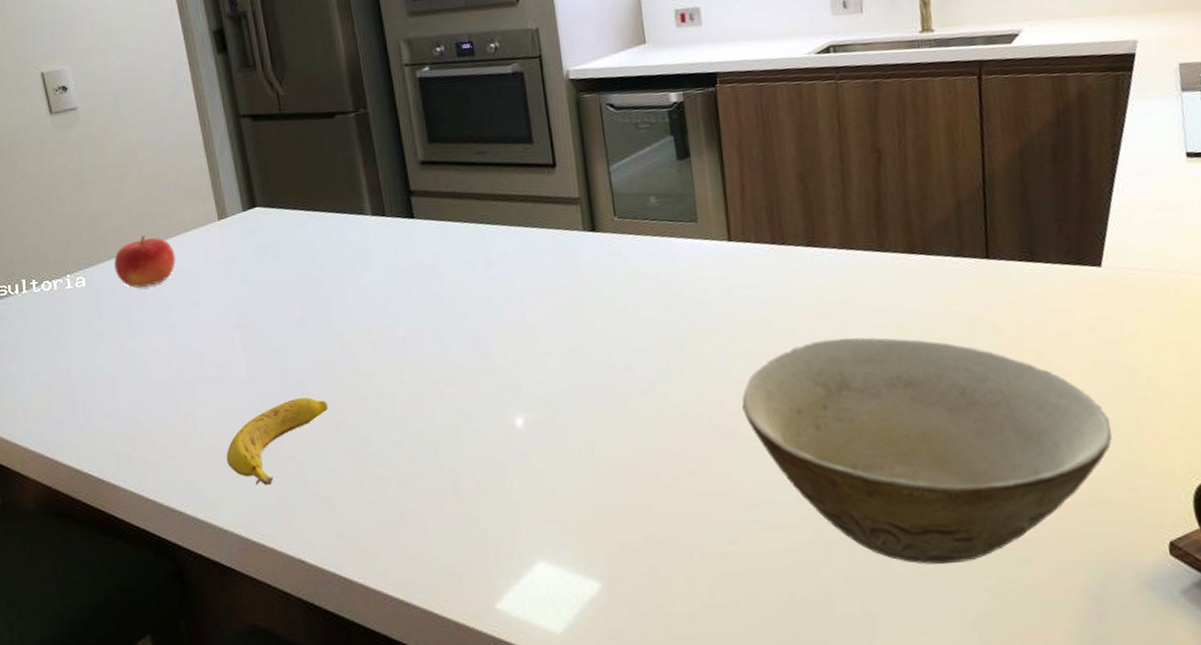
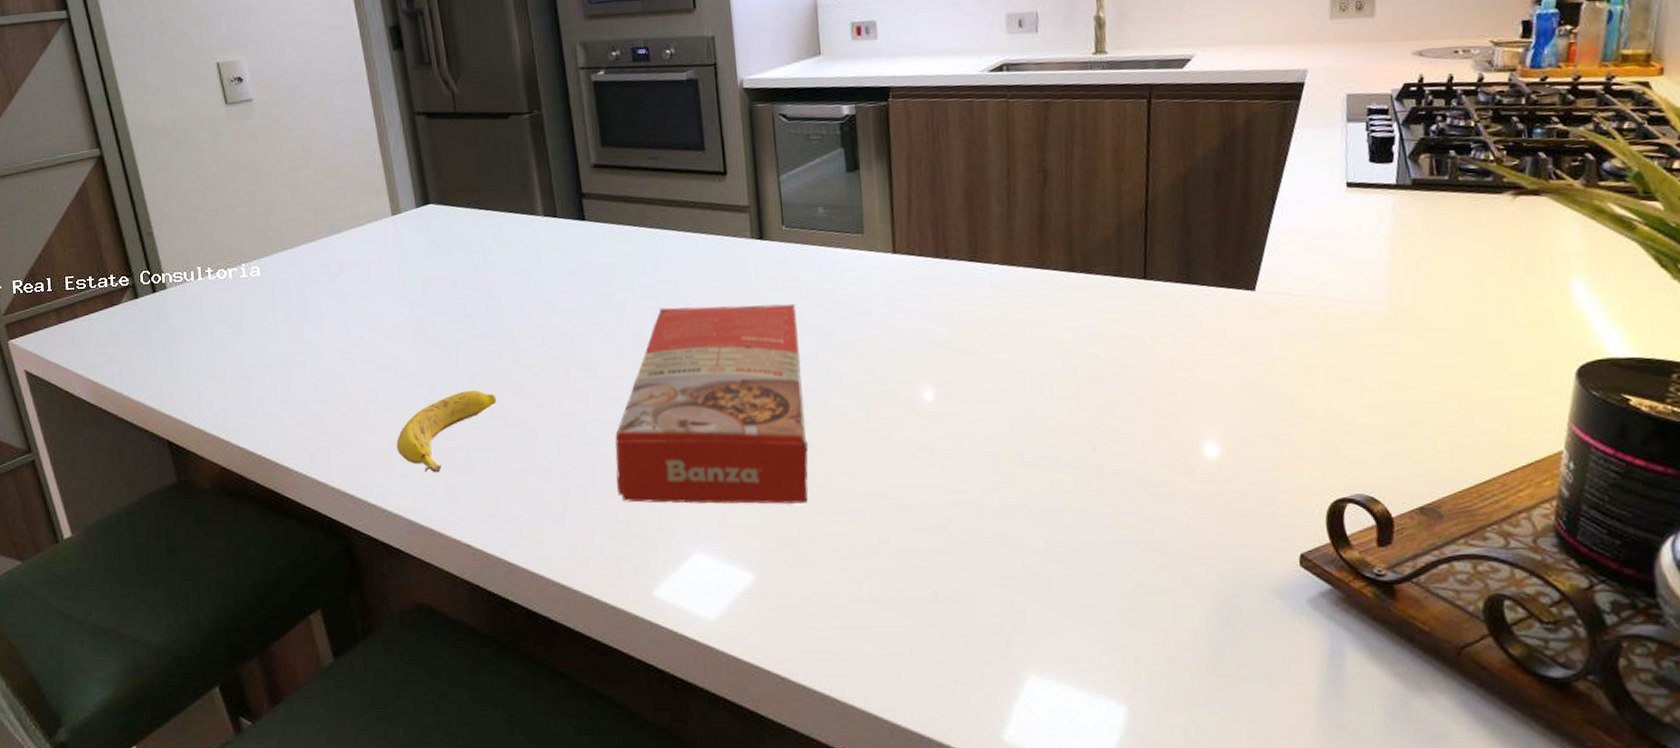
fruit: present [114,235,176,288] -> none [288,228,349,279]
macaroni box: none [451,296,654,510] -> present [615,303,809,505]
bowl: present [742,337,1112,565] -> none [898,351,1254,568]

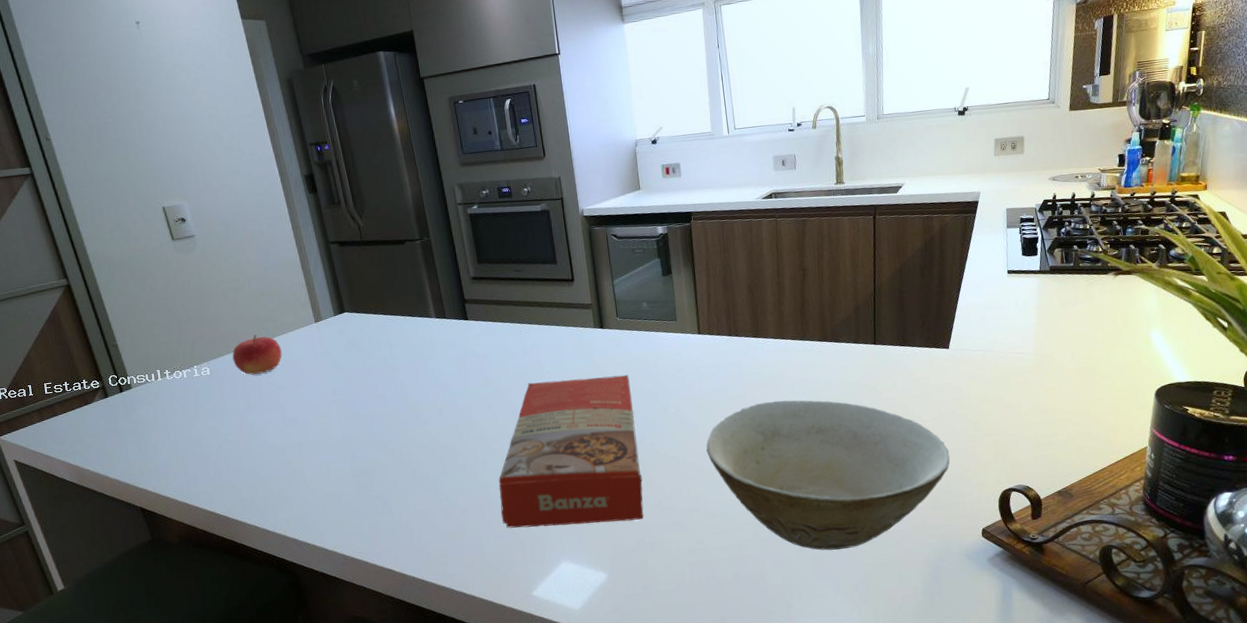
fruit: none [288,228,349,279] -> present [232,335,282,375]
banana: present [396,390,497,473] -> none [328,453,406,518]
bowl: none [898,351,1254,568] -> present [706,400,950,551]

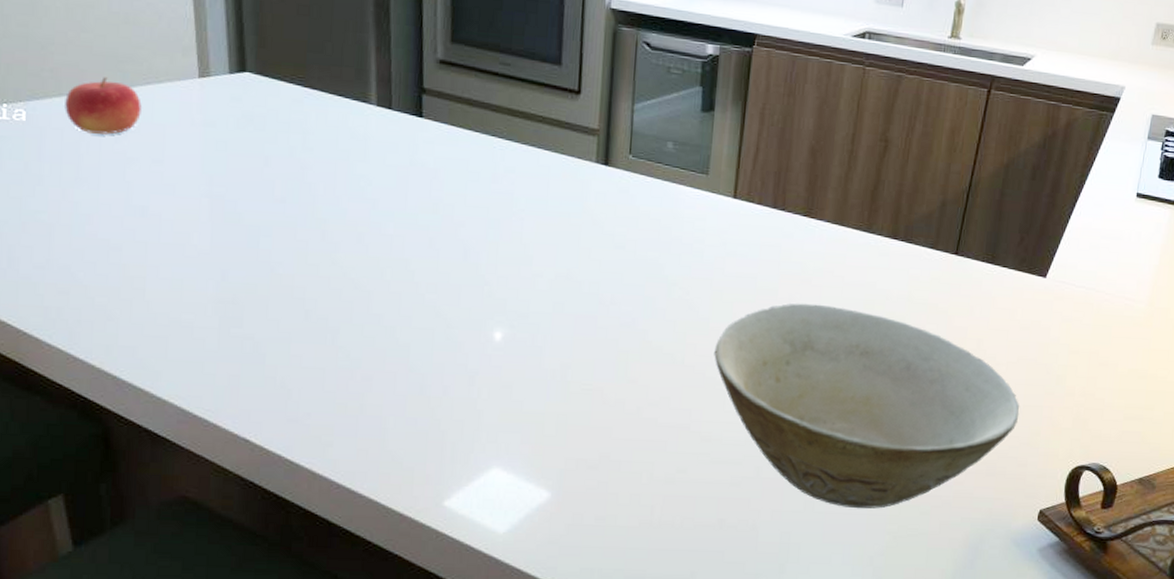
macaroni box: present [499,374,644,529] -> none [419,219,631,429]

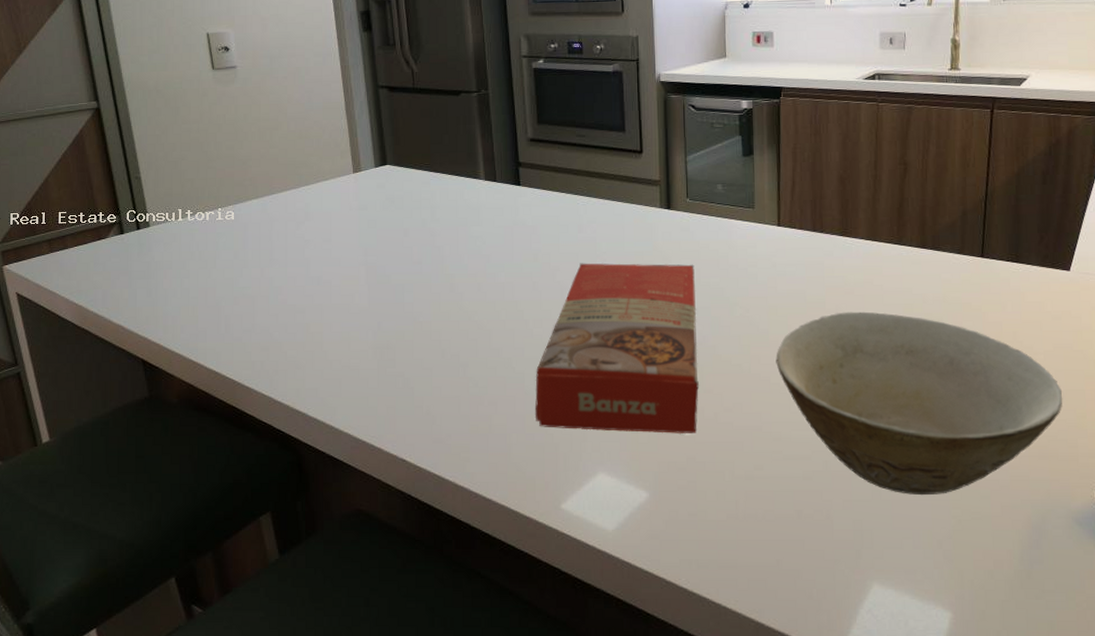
fruit: present [65,77,142,135] -> none [260,180,314,224]
macaroni box: none [419,219,631,429] -> present [534,263,699,435]

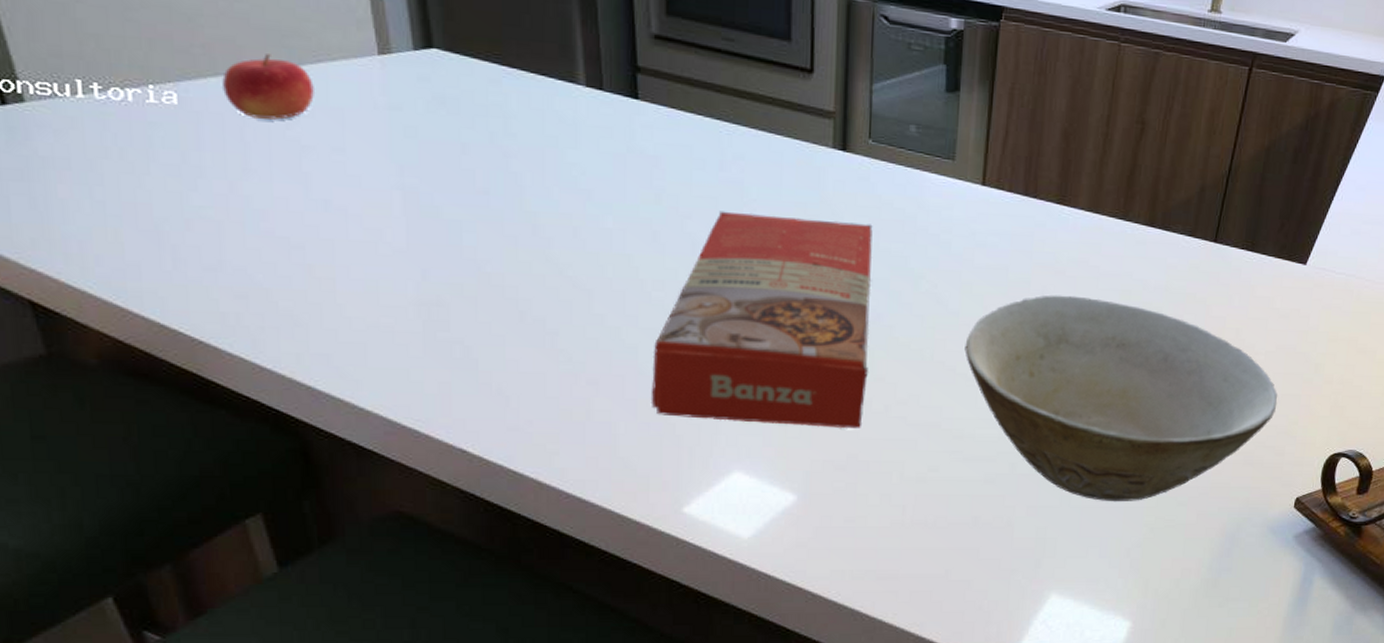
fruit: none [260,180,314,224] -> present [222,54,314,120]

